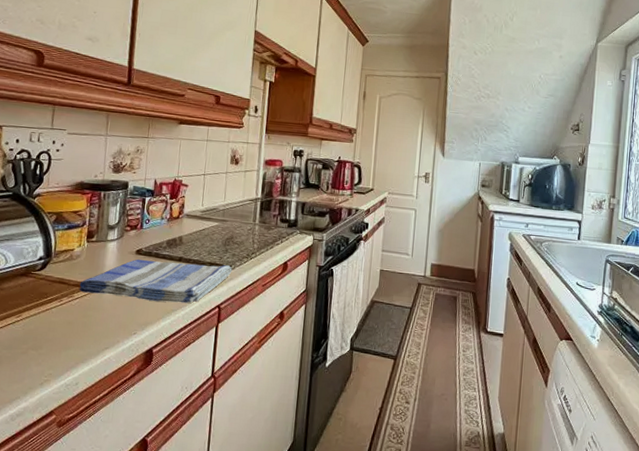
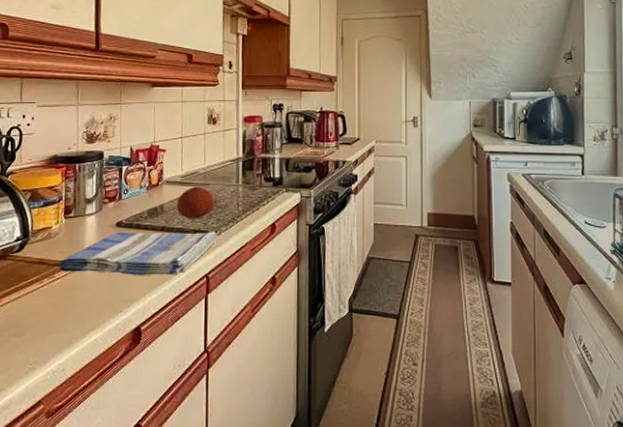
fruit: none [195,222,232,253] -> present [177,186,215,219]

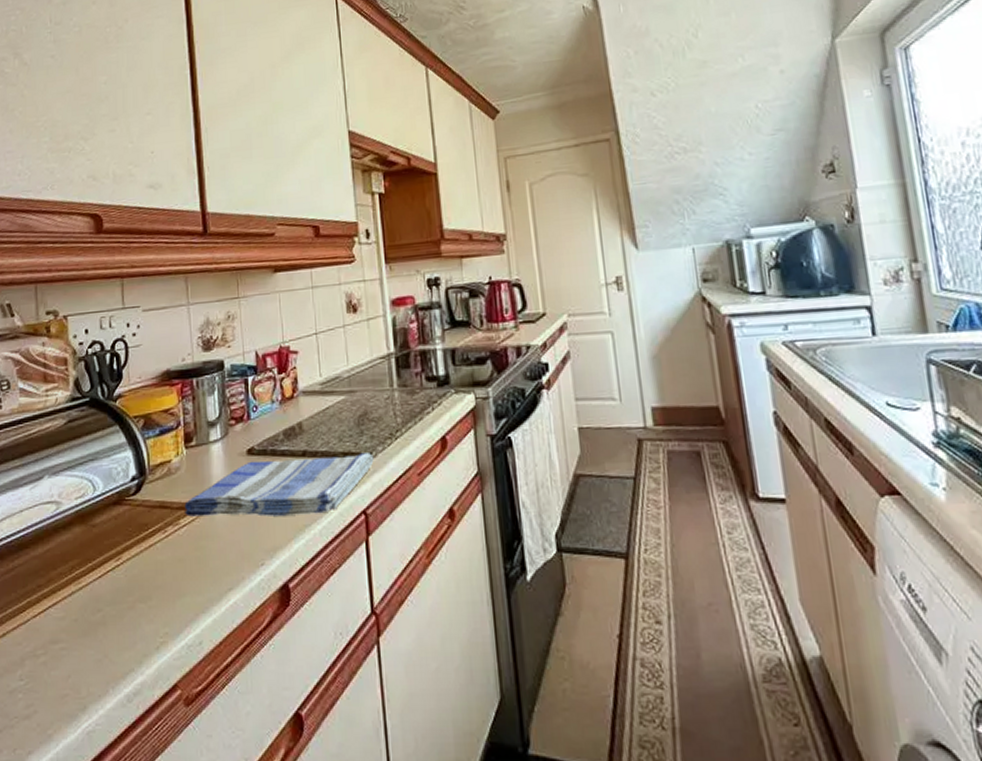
fruit: present [177,186,215,219] -> none [319,395,365,439]

